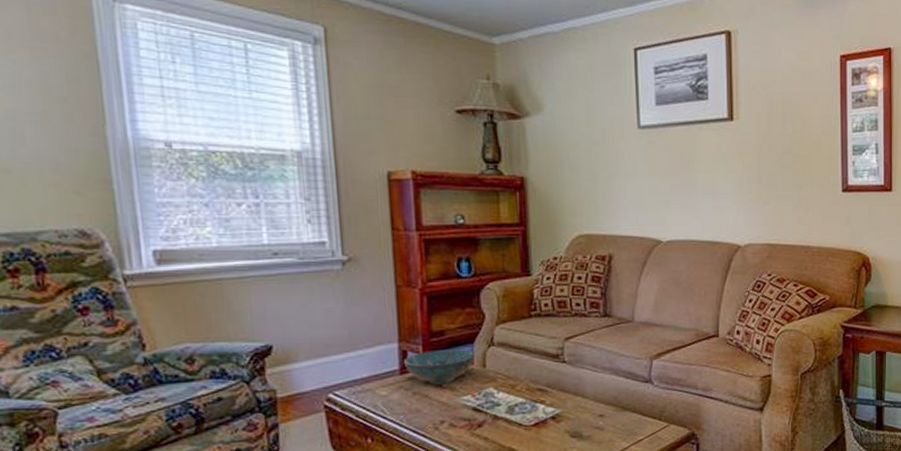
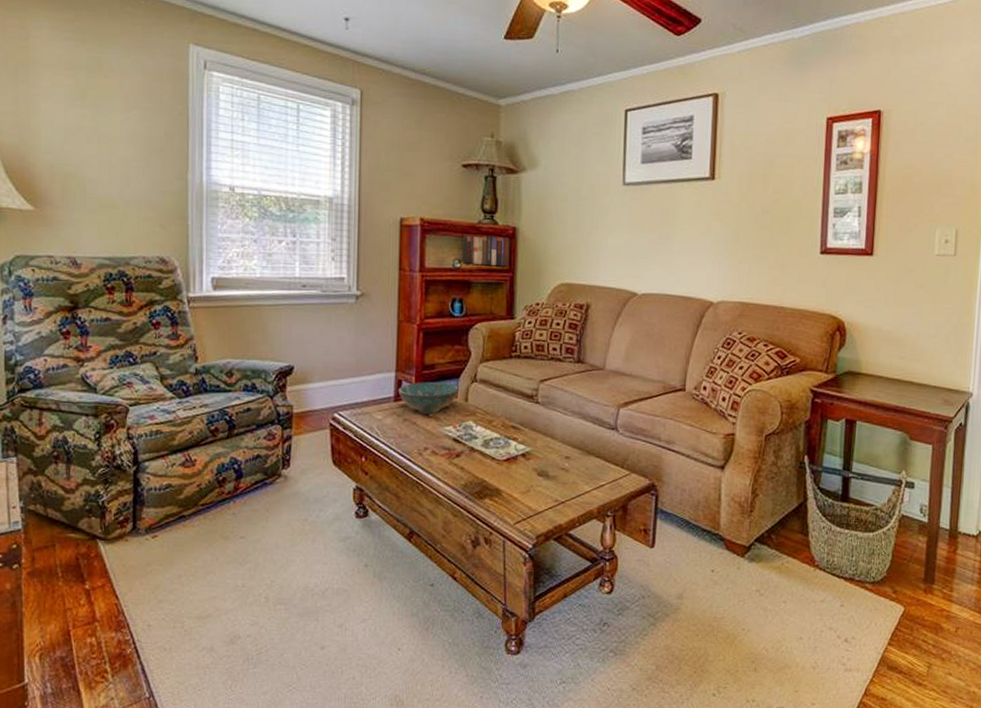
books: none [464,185,520,222] -> present [462,234,510,268]

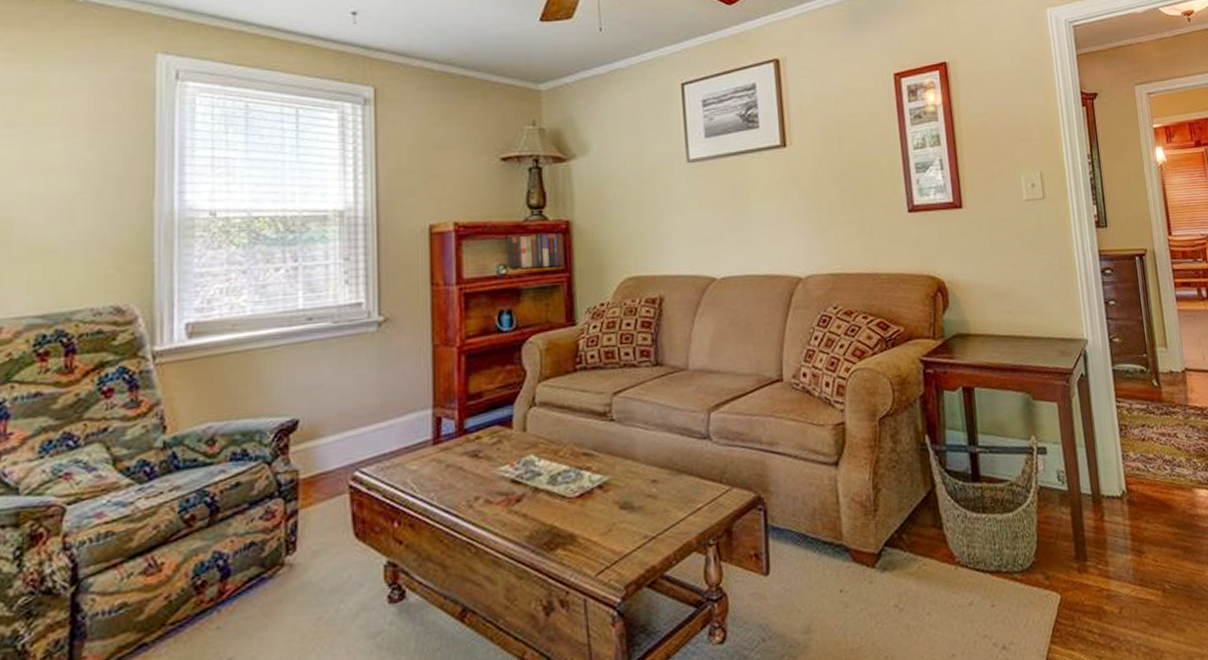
decorative bowl: present [398,382,460,414] -> none [437,412,515,455]

